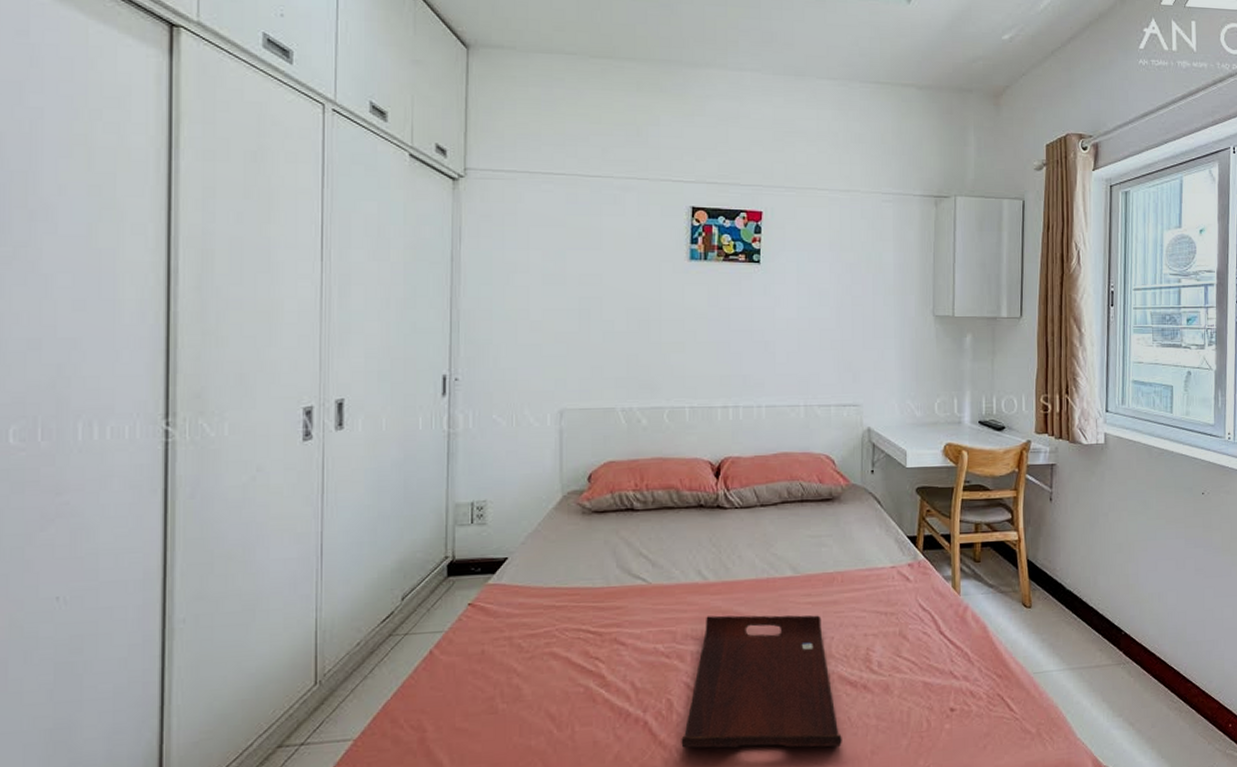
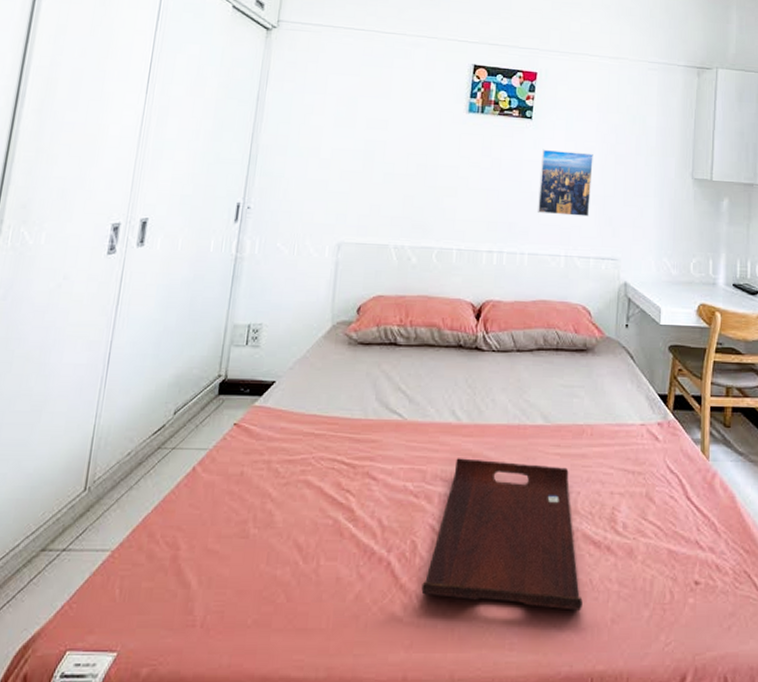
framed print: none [771,294,829,364] -> present [537,149,593,217]

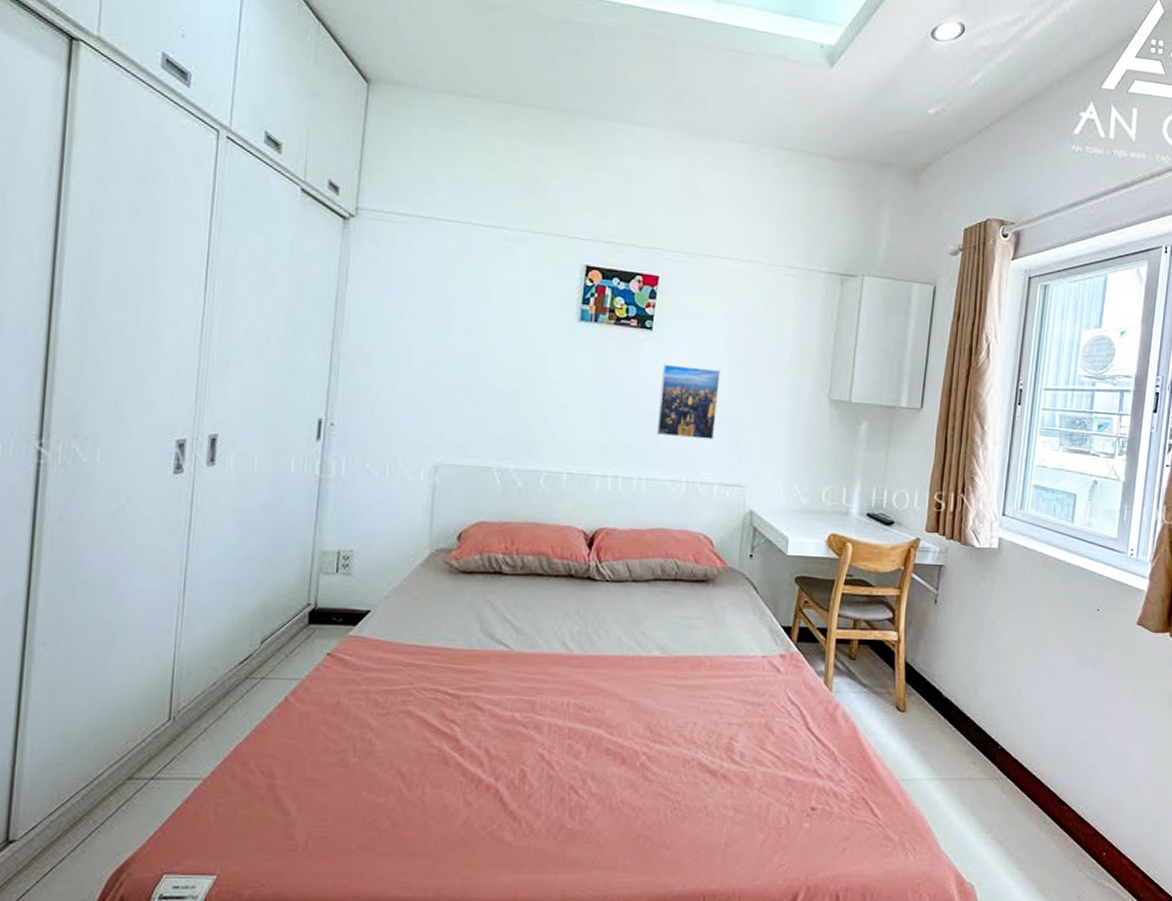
serving tray: present [421,458,583,611] -> none [531,689,697,835]

